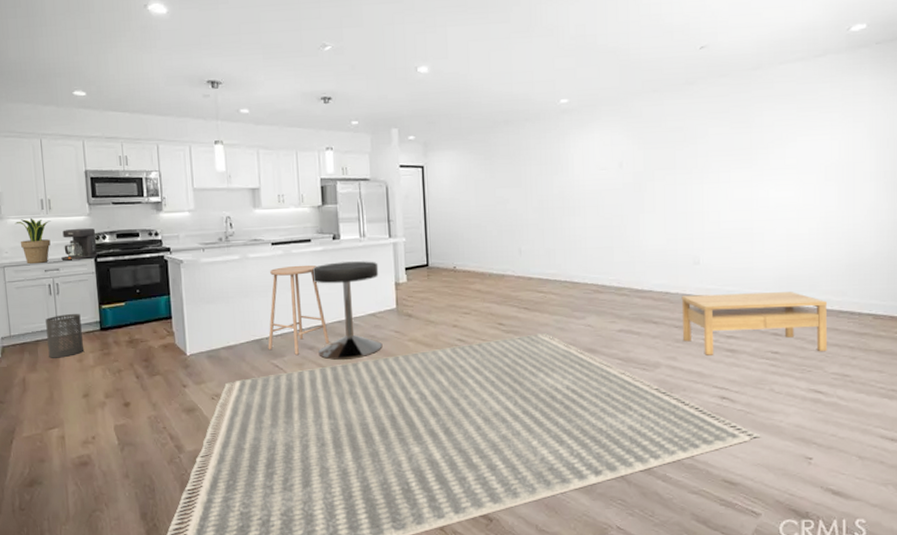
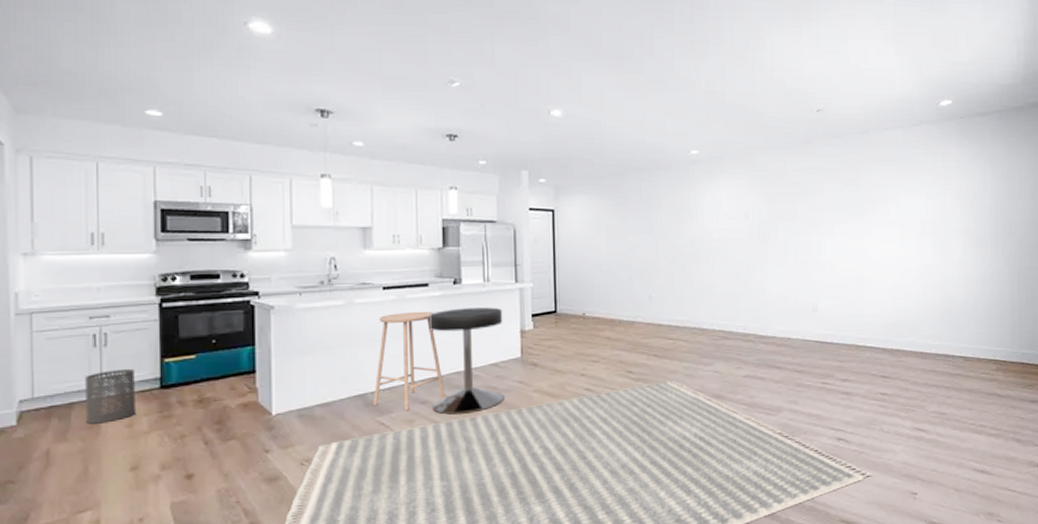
potted plant: present [14,218,51,263] -> none [51,254,103,309]
coffee maker: present [61,227,98,261] -> none [114,267,164,306]
coffee table: present [681,292,828,355] -> none [802,337,927,399]

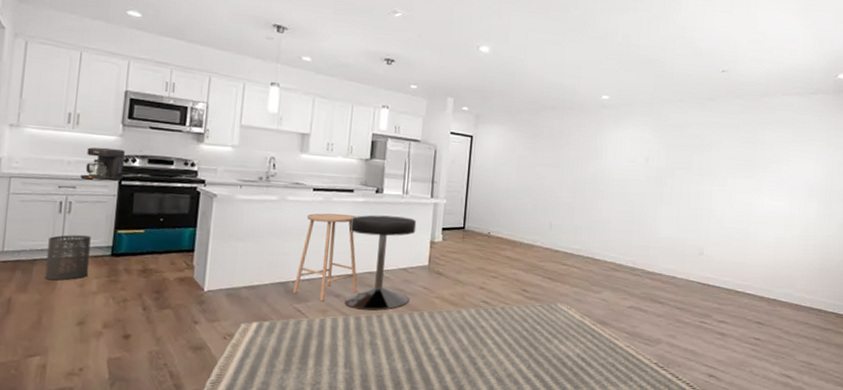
coffee maker: none [114,267,164,306] -> present [80,147,126,181]

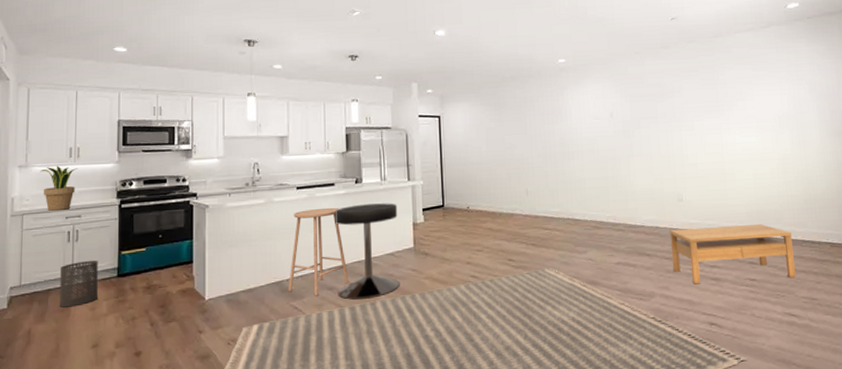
potted plant: none [33,130,76,179] -> present [40,165,78,211]
coffee maker: present [80,147,126,181] -> none [84,174,123,207]
coffee table: none [683,281,802,341] -> present [669,224,796,284]

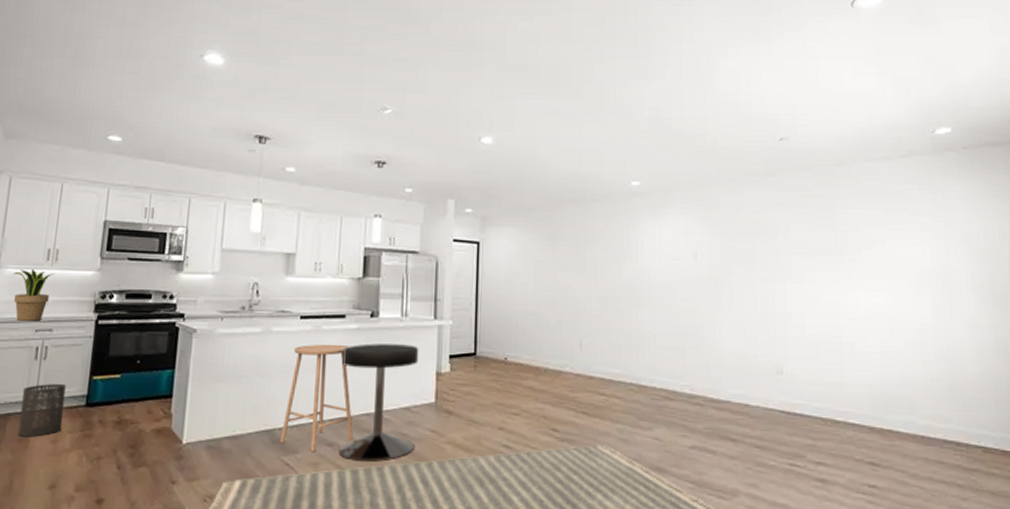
coffee table: present [669,224,796,284] -> none [763,410,932,488]

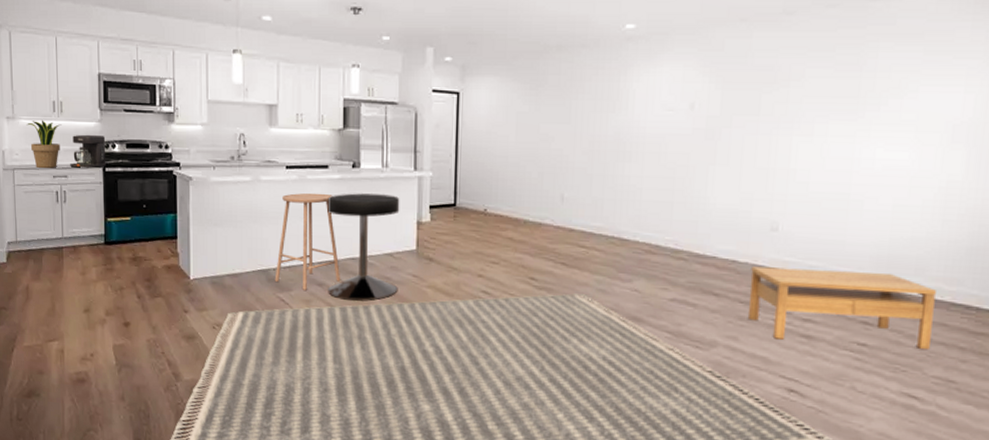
trash can: present [18,383,66,437] -> none [51,223,87,269]
coffee maker: none [57,284,103,321] -> present [70,134,106,168]
coffee table: none [763,410,932,488] -> present [748,266,938,349]

